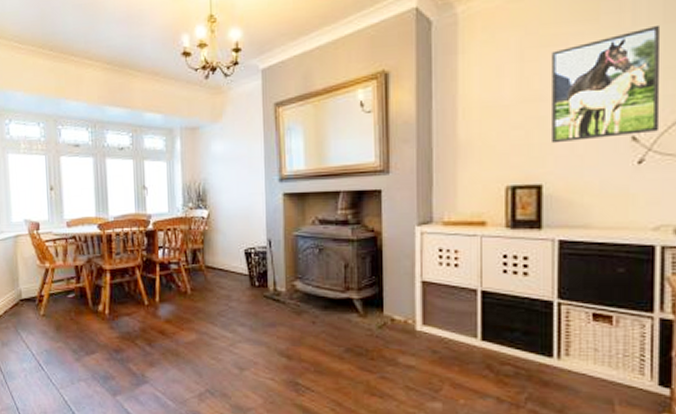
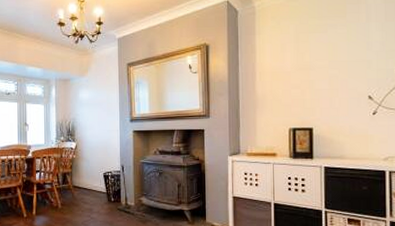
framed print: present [550,24,661,144] -> none [316,22,385,99]

